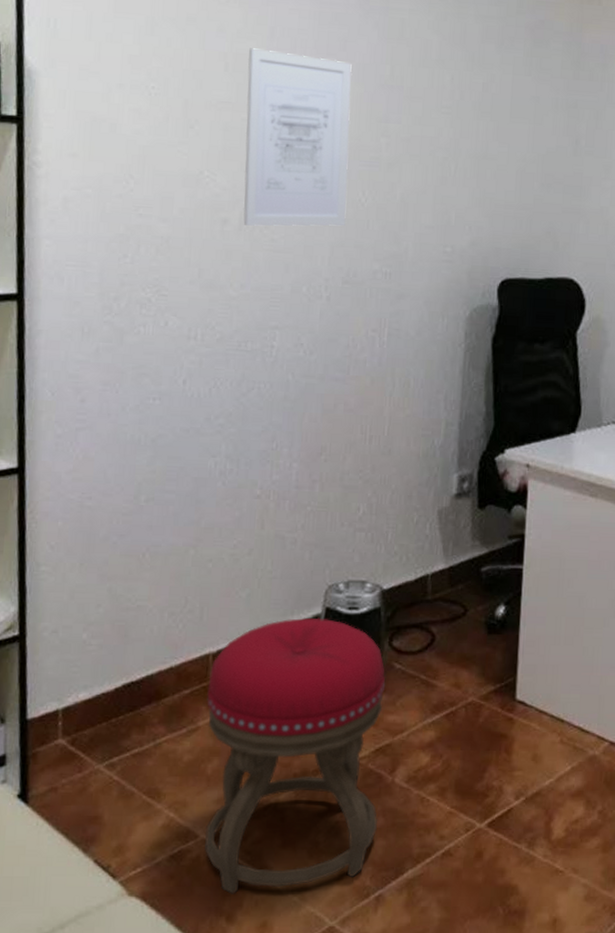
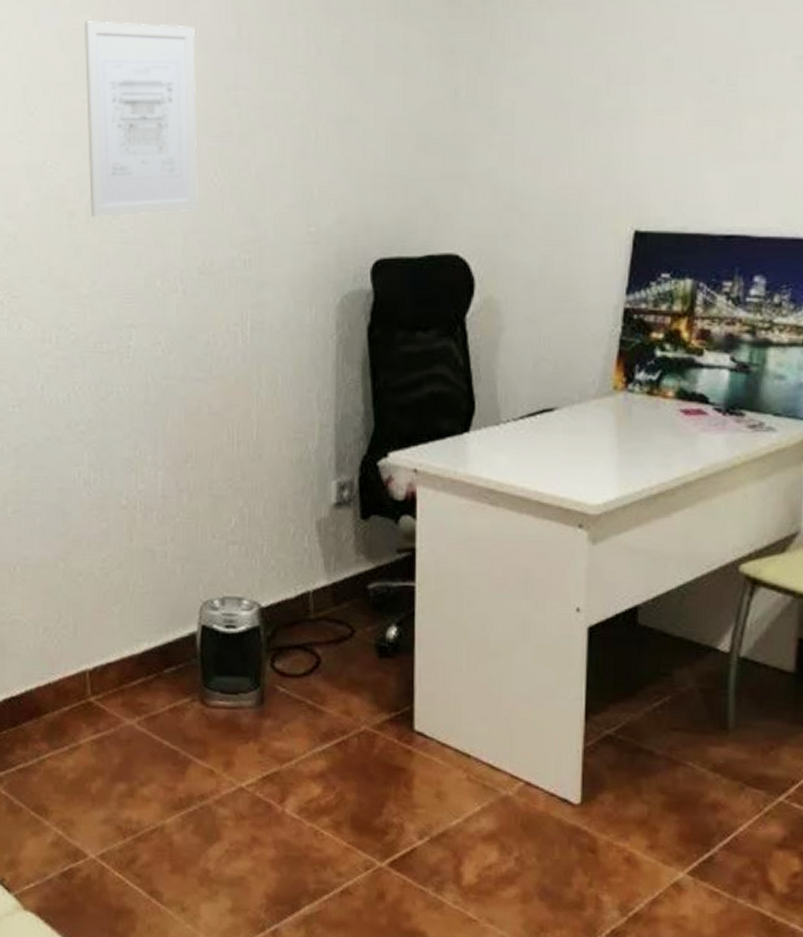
stool: present [205,617,386,894] -> none [86,635,270,917]

